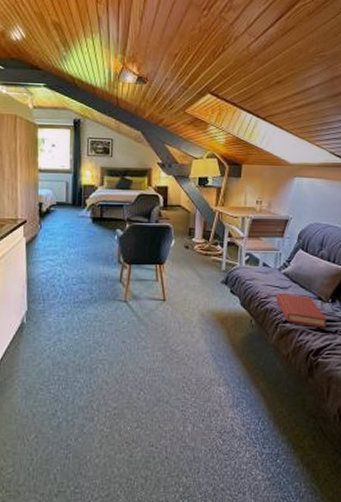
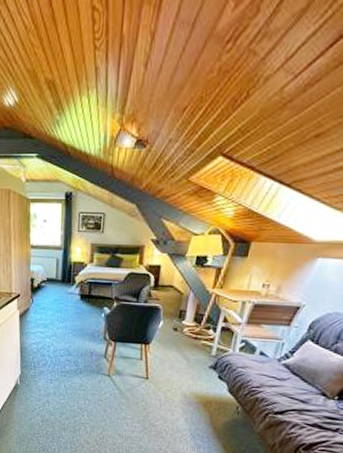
hardback book: present [276,293,327,328] -> none [269,383,328,424]

